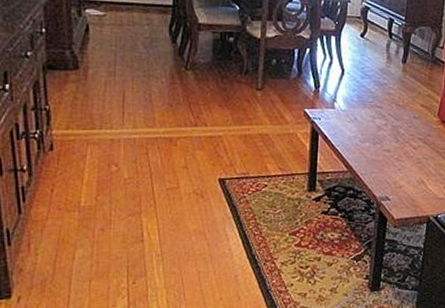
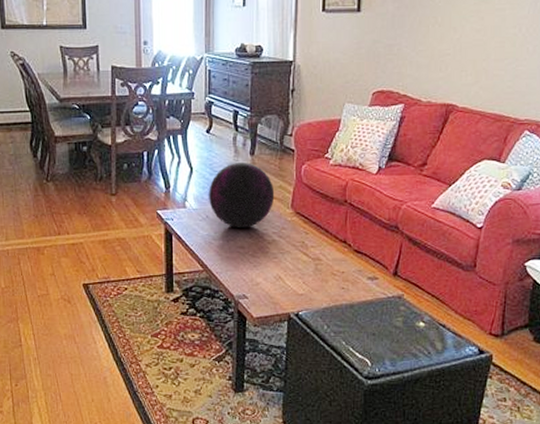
decorative orb: none [358,69,423,133] -> present [209,162,275,229]

